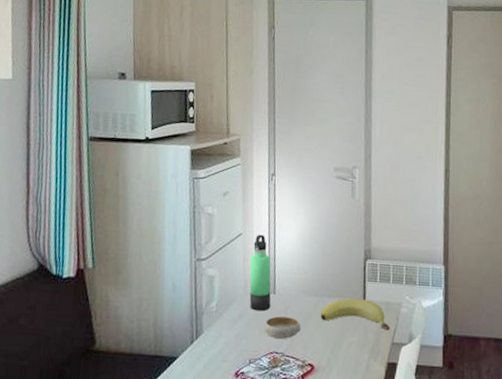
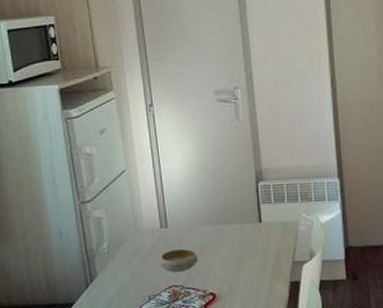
thermos bottle: present [249,234,271,311] -> none [136,169,164,247]
banana: present [320,298,391,331] -> none [216,222,290,250]

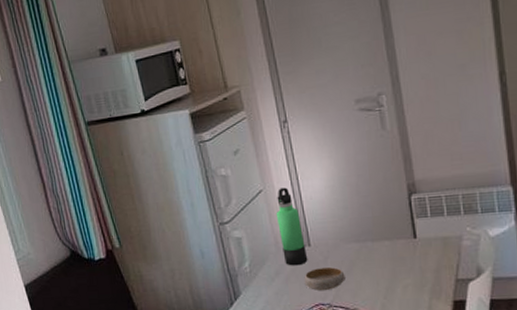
thermos bottle: none [136,169,164,247] -> present [275,187,308,266]

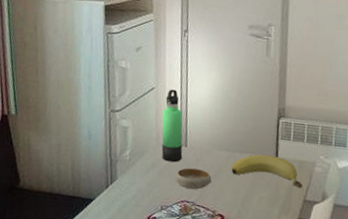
banana: none [365,237,453,267] -> present [231,154,304,188]

